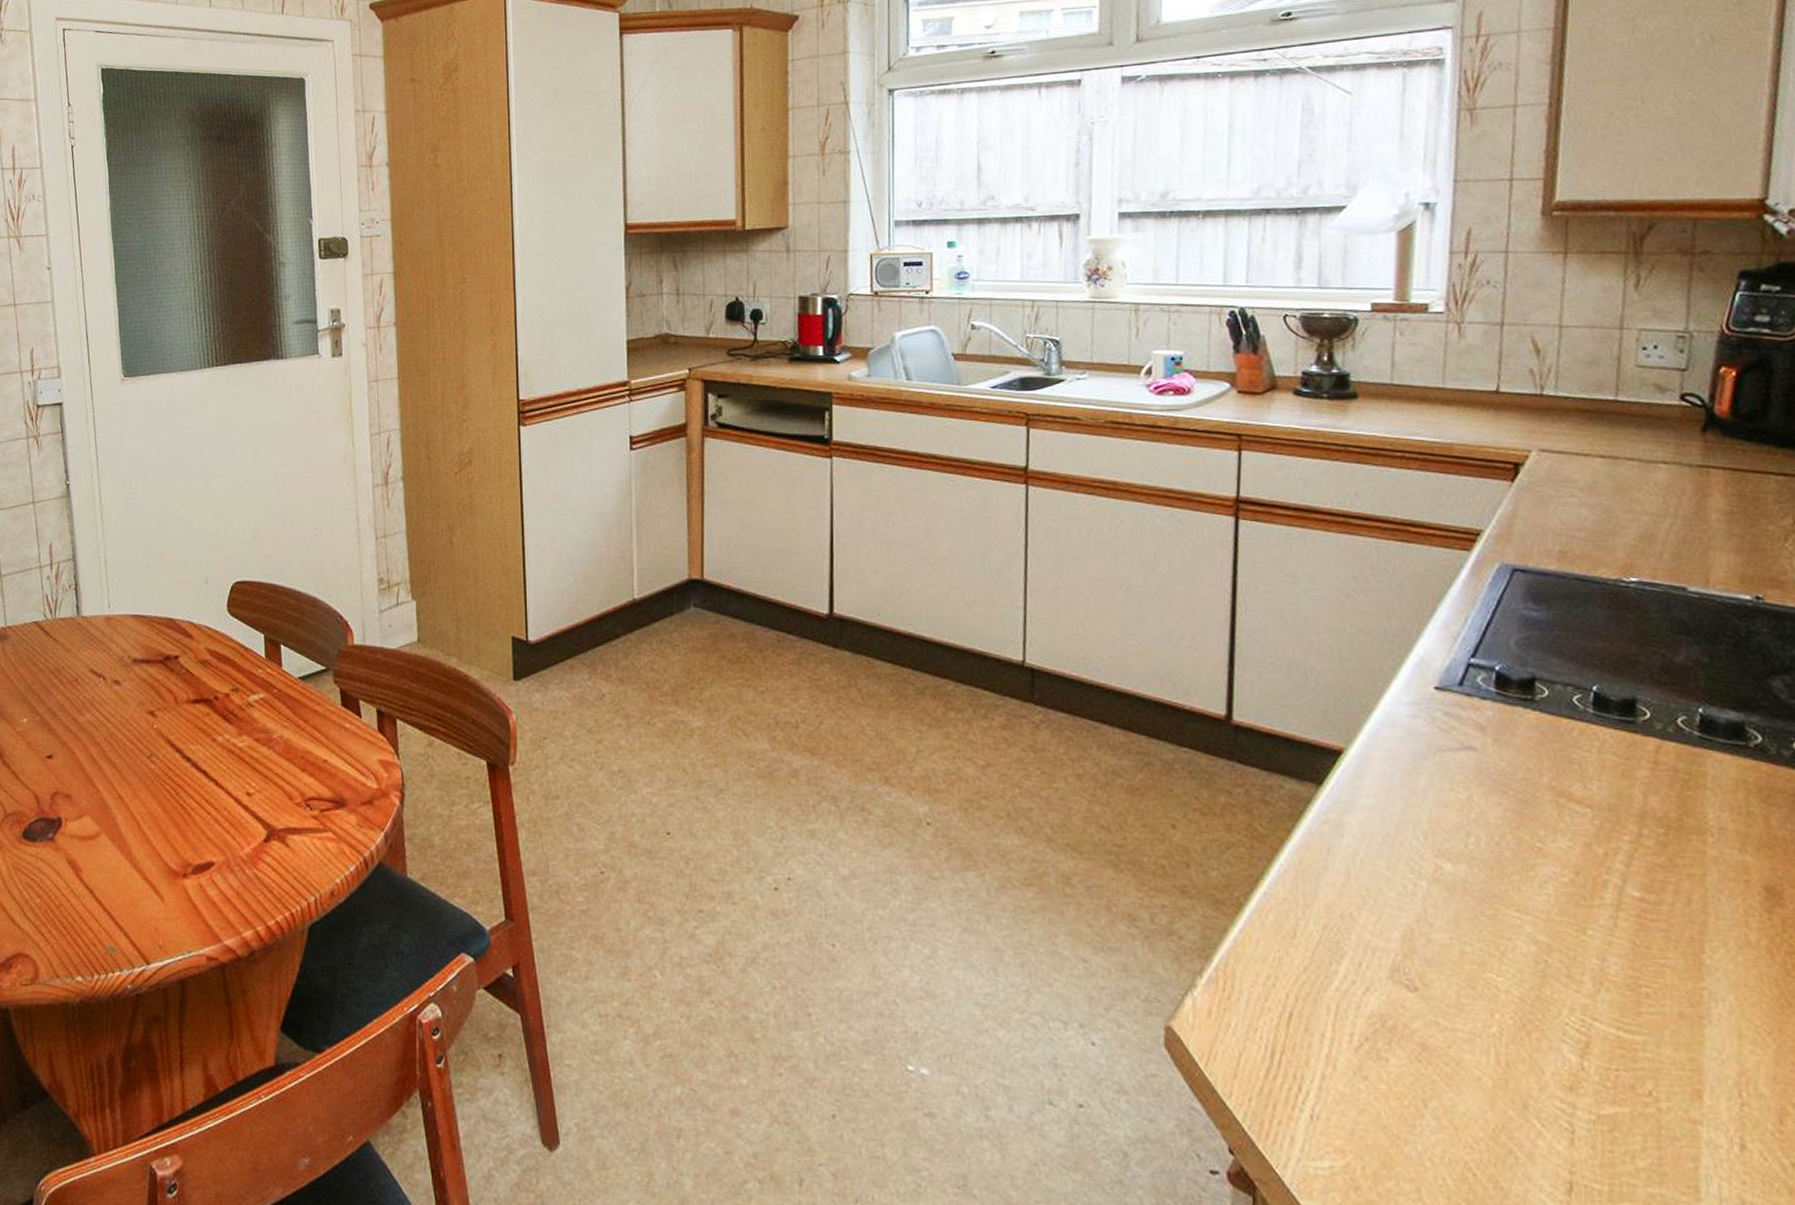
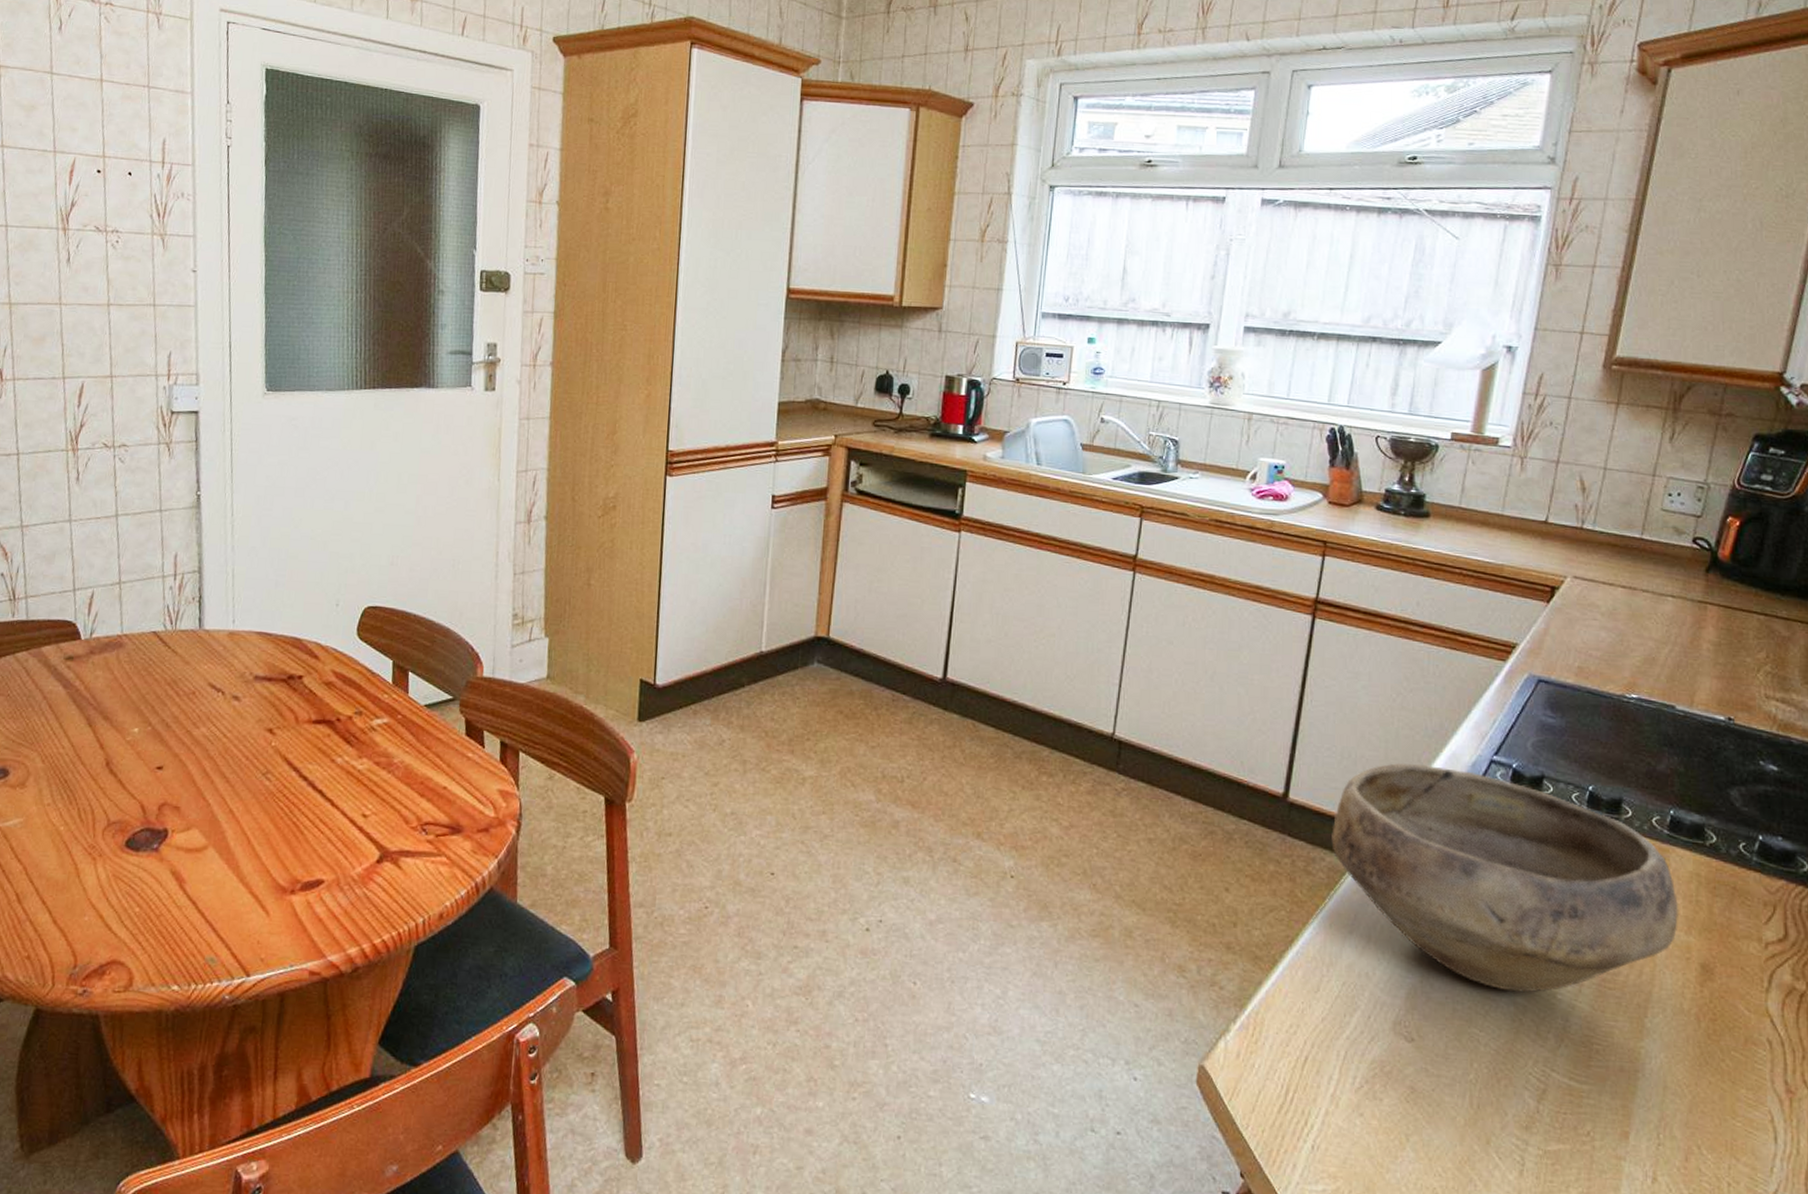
bowl: none [1287,672,1729,929] -> present [1331,762,1679,993]

